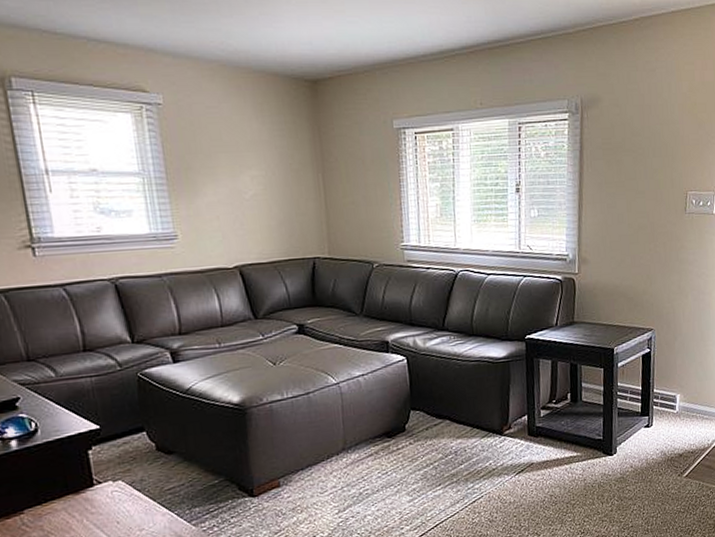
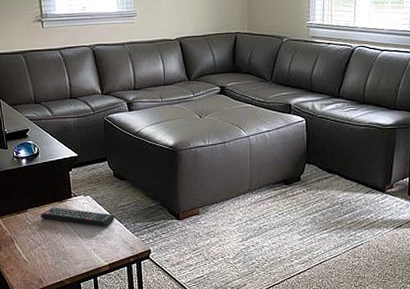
remote control: none [44,500,162,521] -> present [40,207,115,227]

